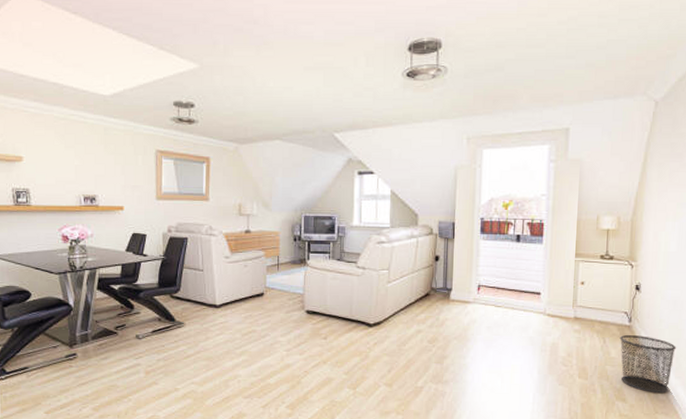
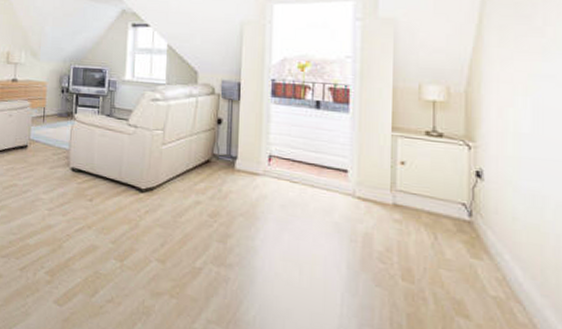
waste bin: present [619,334,677,394] -> none [456,231,540,315]

